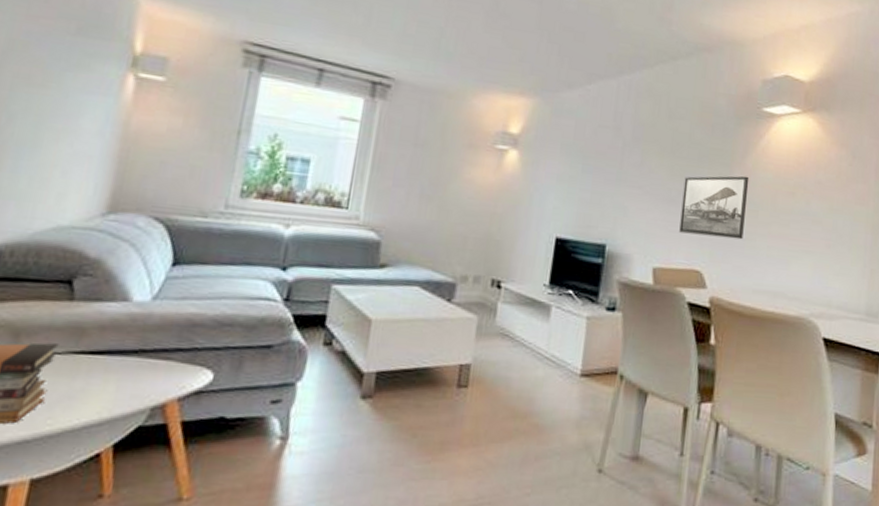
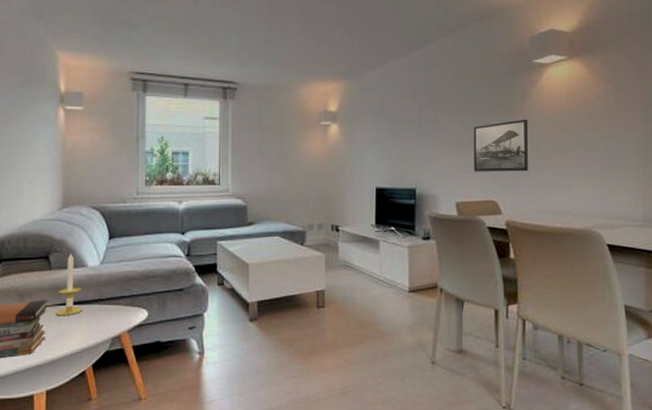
candle: none [68,279,116,370] -> present [56,253,83,315]

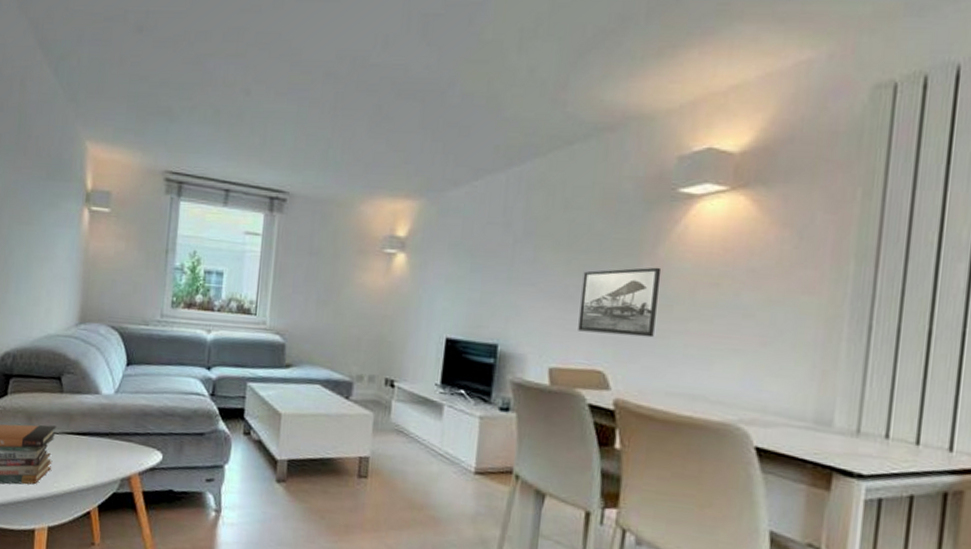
candle: present [56,253,83,315] -> none [64,377,93,447]

